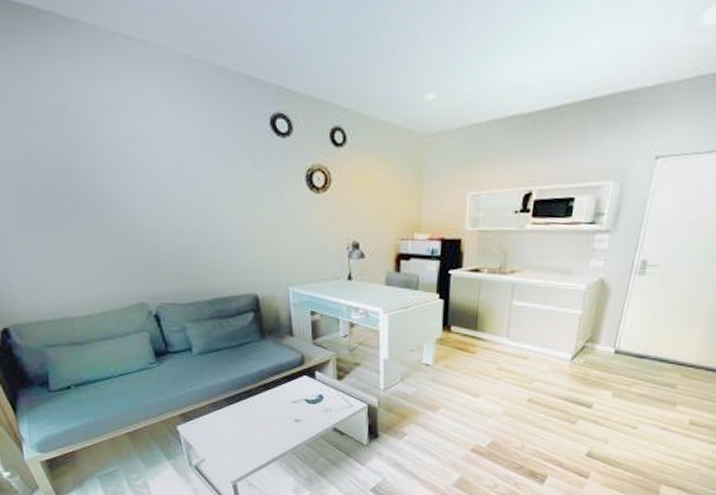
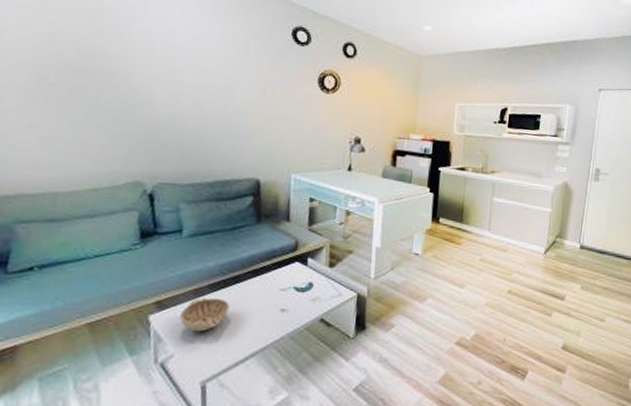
decorative bowl: none [204,410,247,440] -> present [179,298,230,332]

